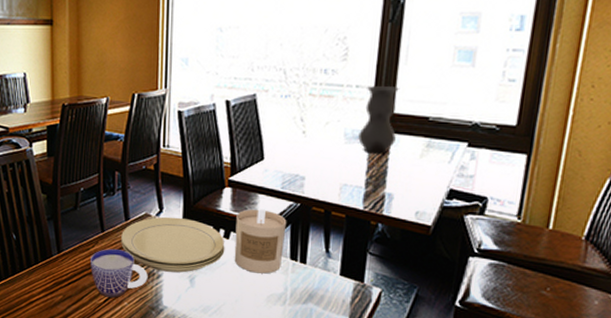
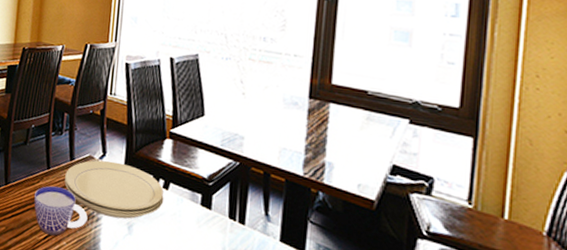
candle: present [234,209,287,274] -> none [172,162,226,231]
vase: present [358,85,400,154] -> none [297,56,338,122]

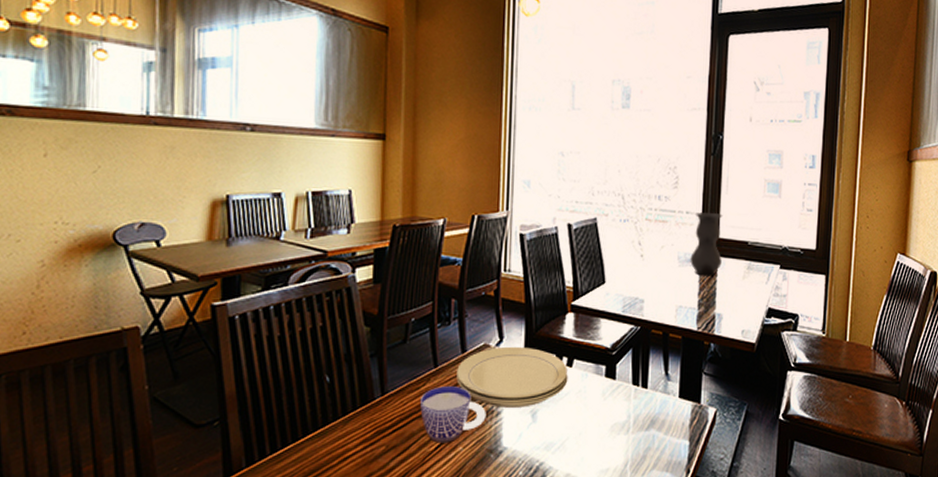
vase: none [297,56,338,122] -> present [690,212,723,276]

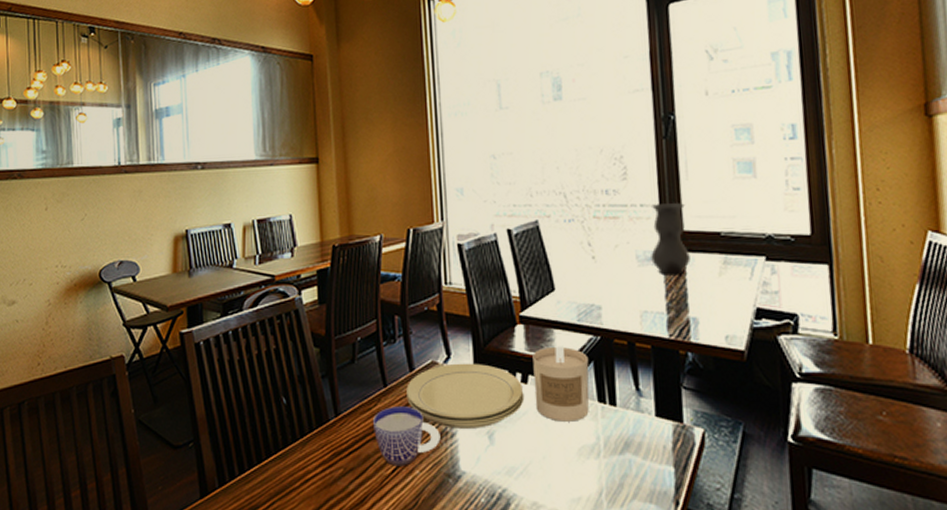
candle: none [577,334,628,402] -> present [532,346,590,422]

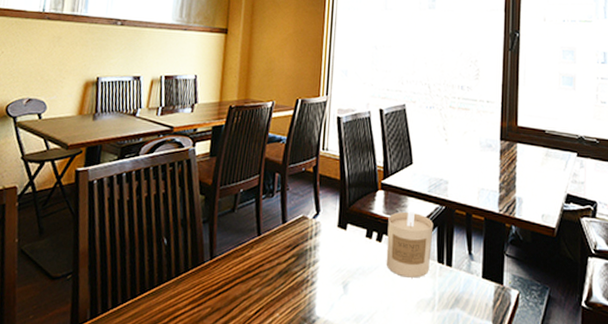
cup: present [373,407,441,466] -> none [243,254,302,309]
plate: present [406,363,525,429] -> none [277,219,378,279]
vase: present [650,202,690,275] -> none [491,102,522,161]

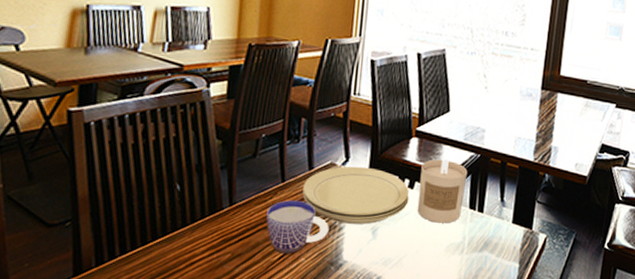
cup: none [243,254,302,309] -> present [266,200,329,254]
plate: none [277,219,378,279] -> present [302,166,409,224]

